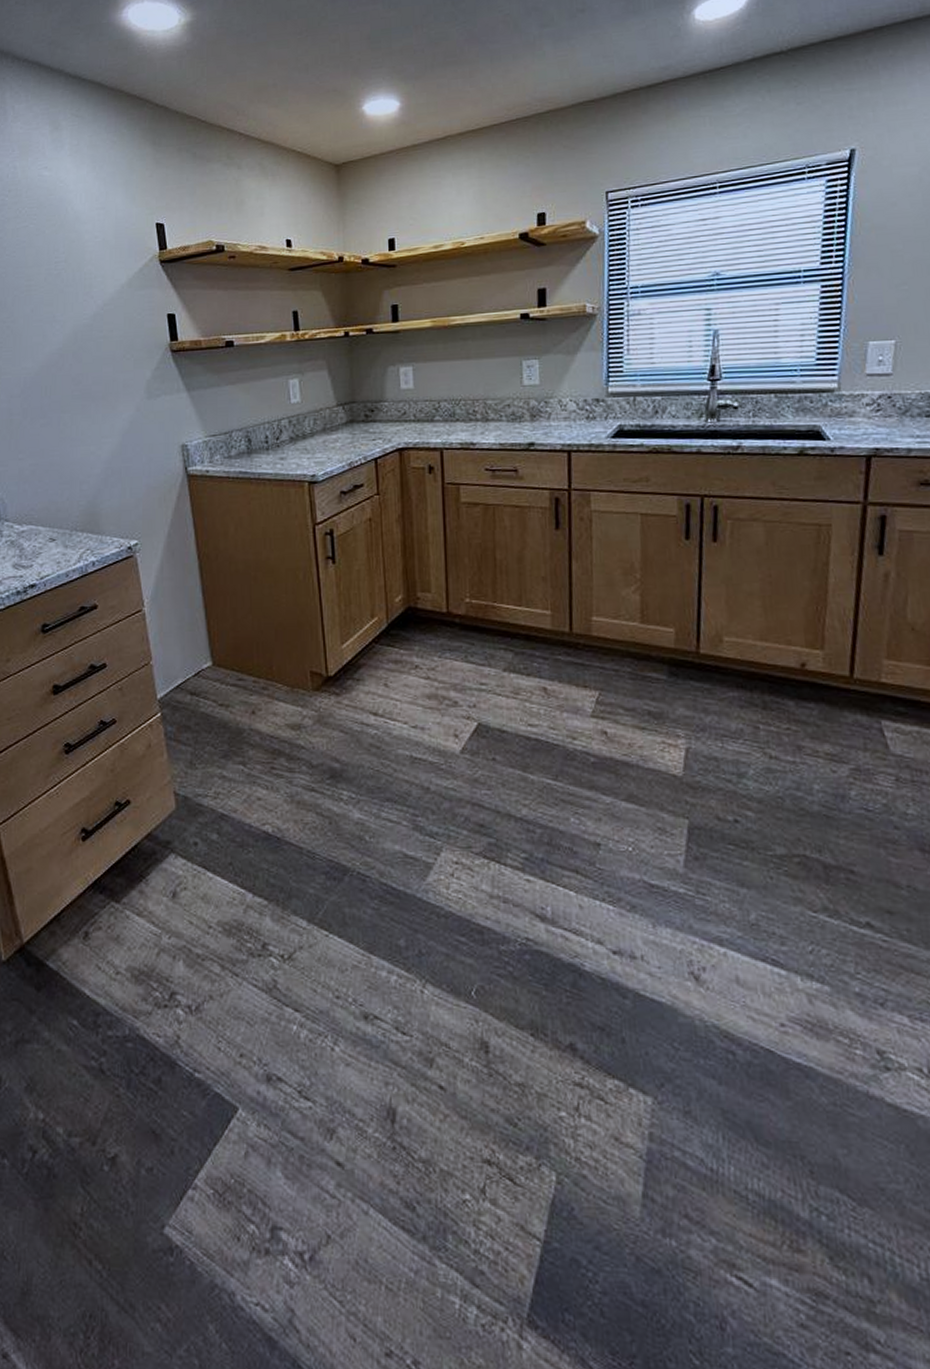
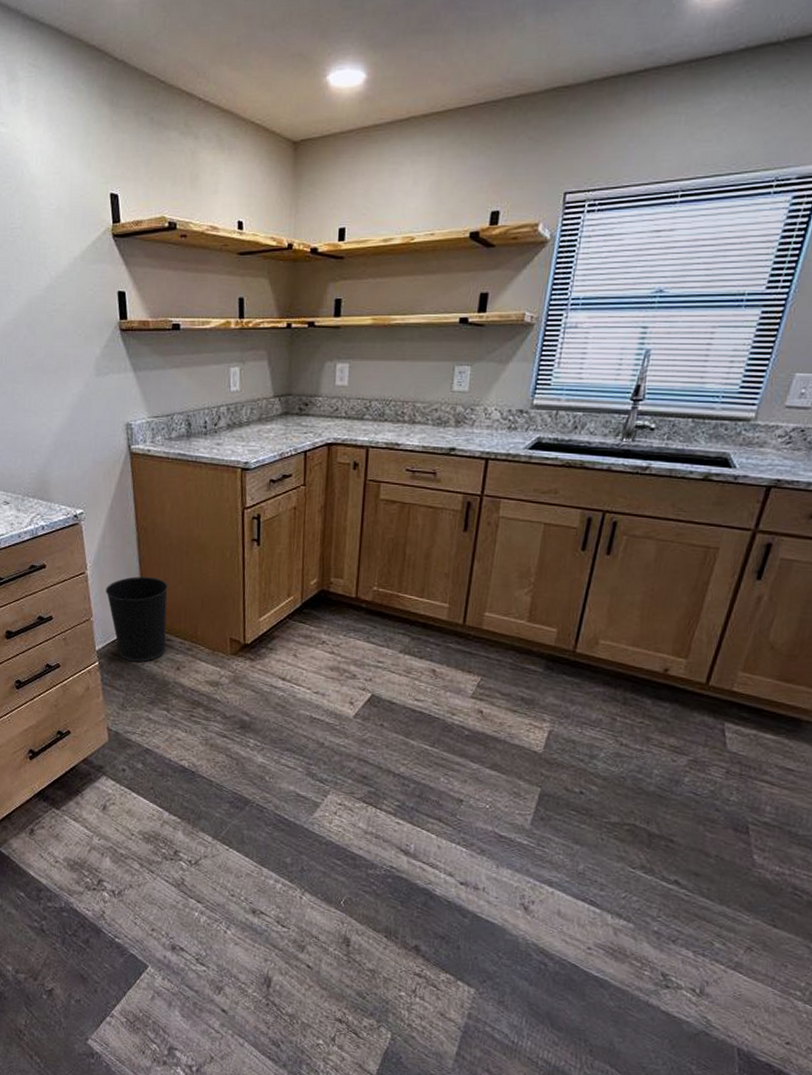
wastebasket: none [166,608,238,709] -> present [105,576,168,663]

